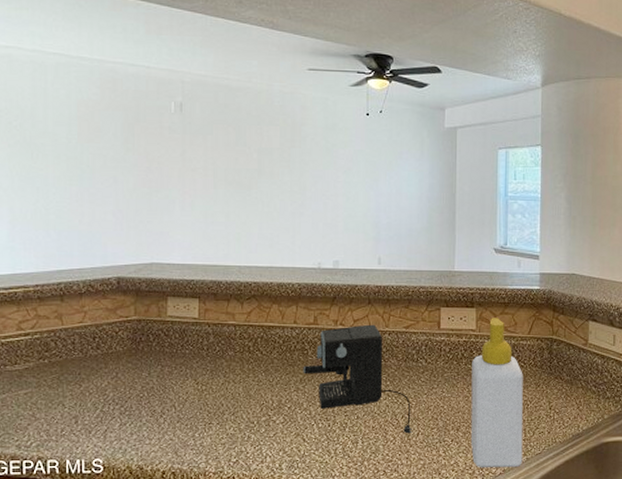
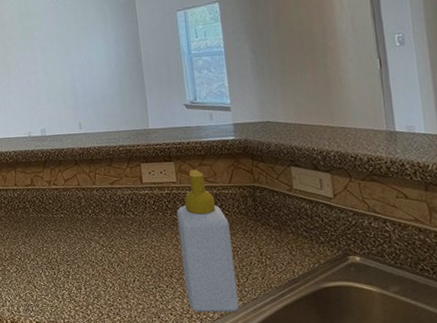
coffee maker: present [303,324,413,434] -> none [26,182,130,281]

